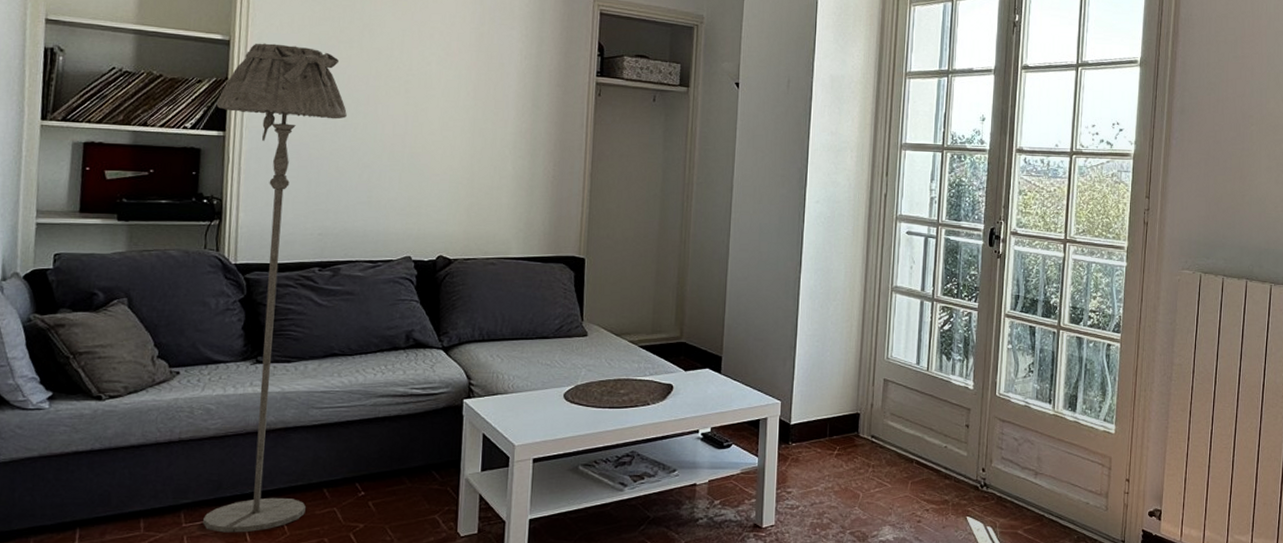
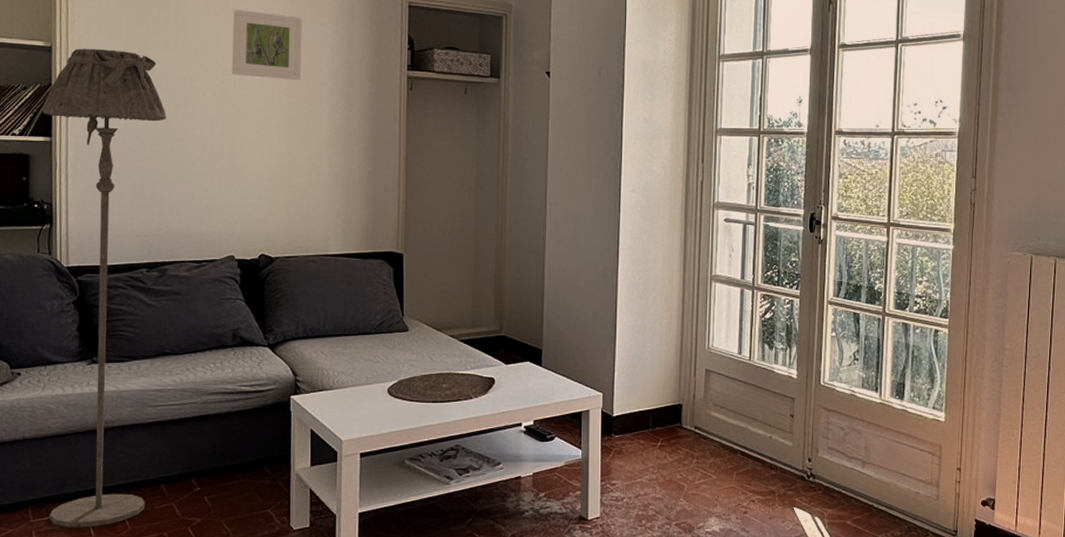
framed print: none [417,9,492,83] -> present [232,9,302,81]

